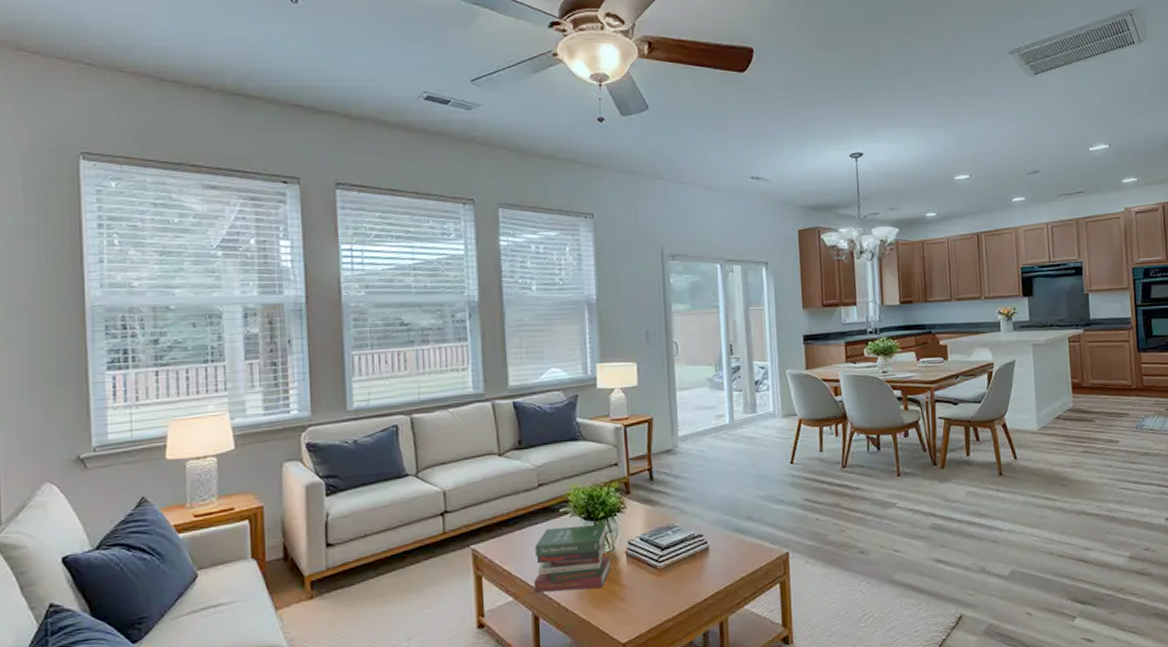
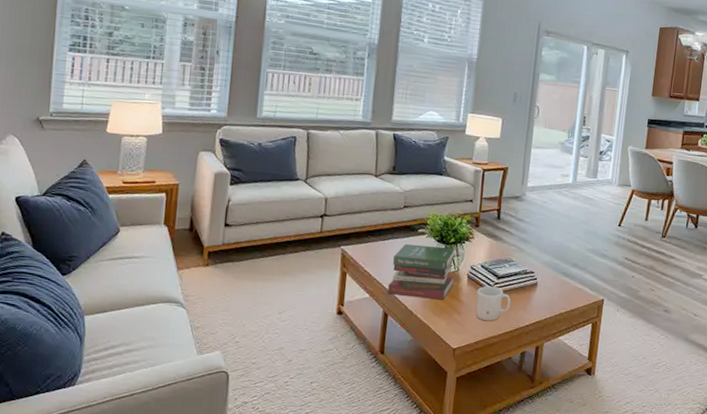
mug: none [640,560,682,604] -> present [475,285,511,322]

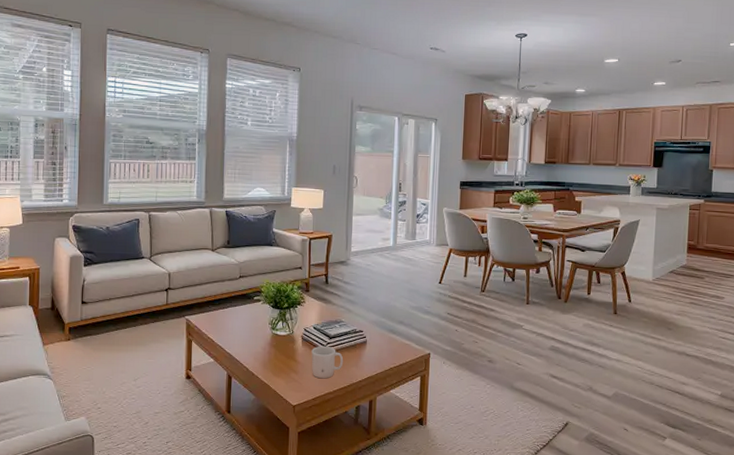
books: present [388,243,455,300] -> none [230,310,289,361]

